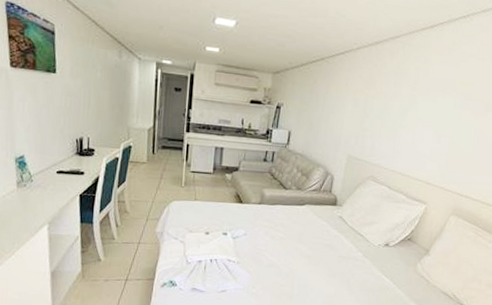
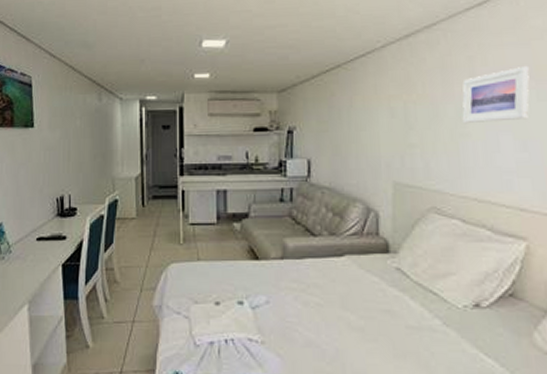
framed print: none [402,80,455,120] -> present [462,67,530,124]

